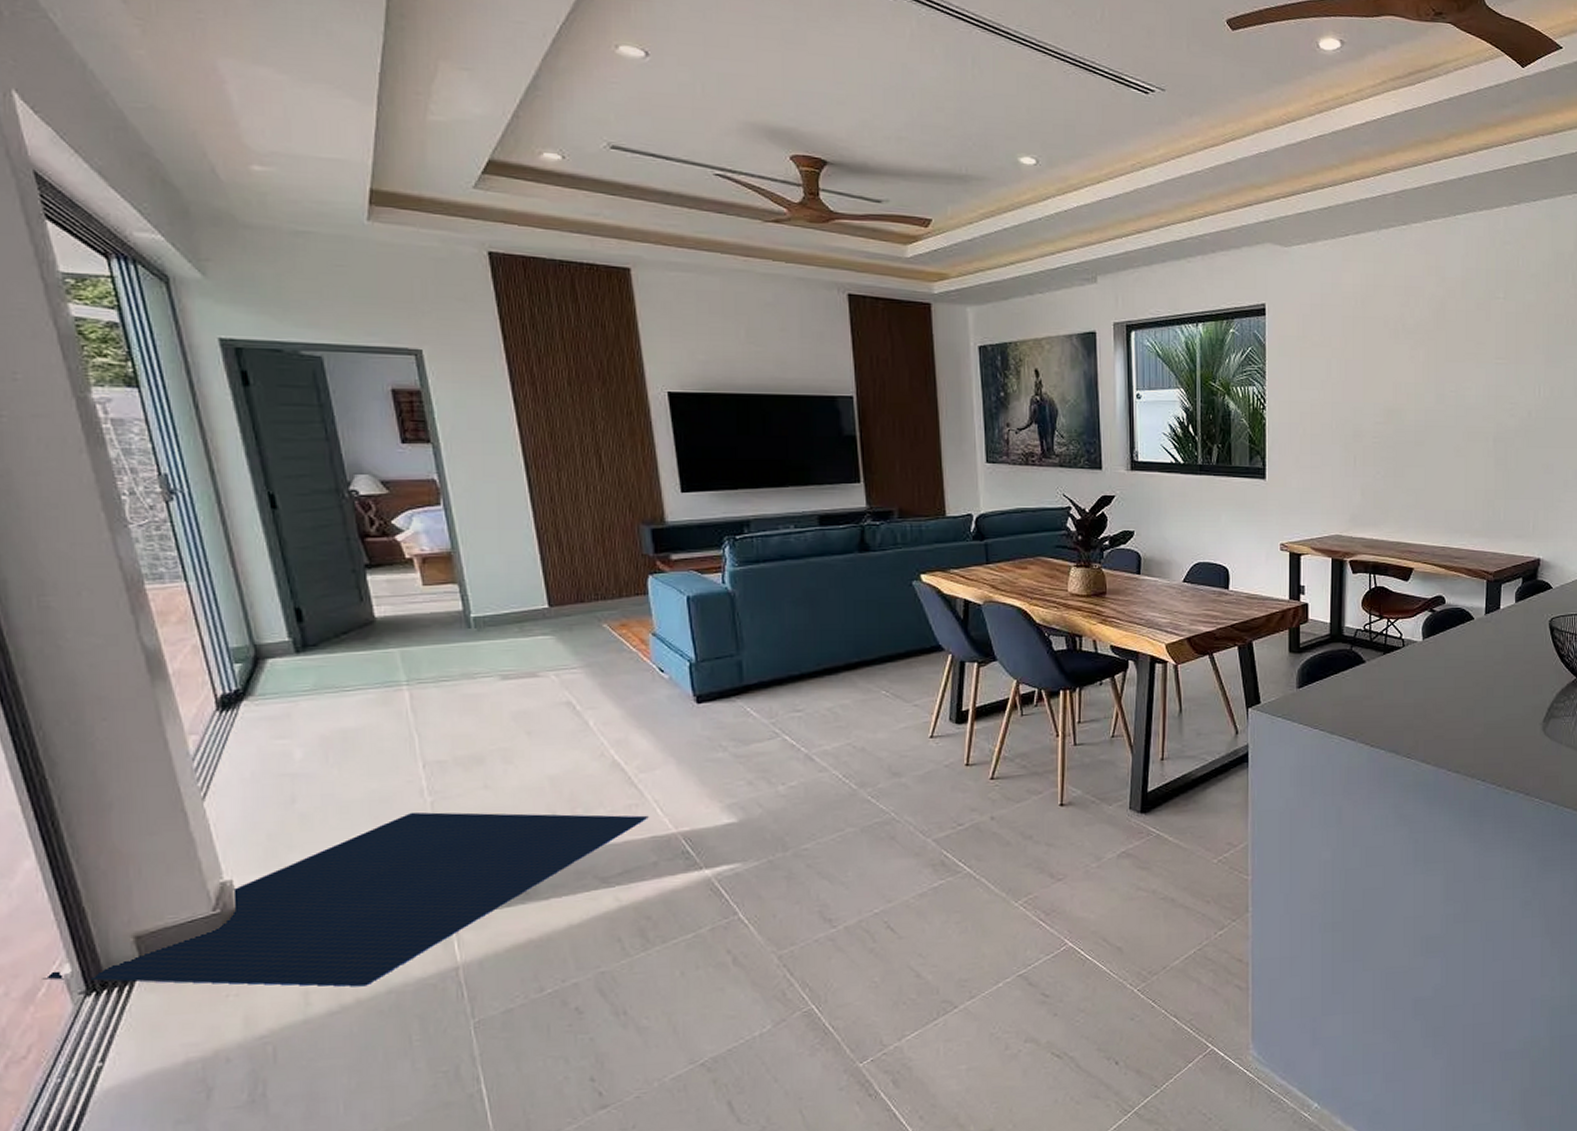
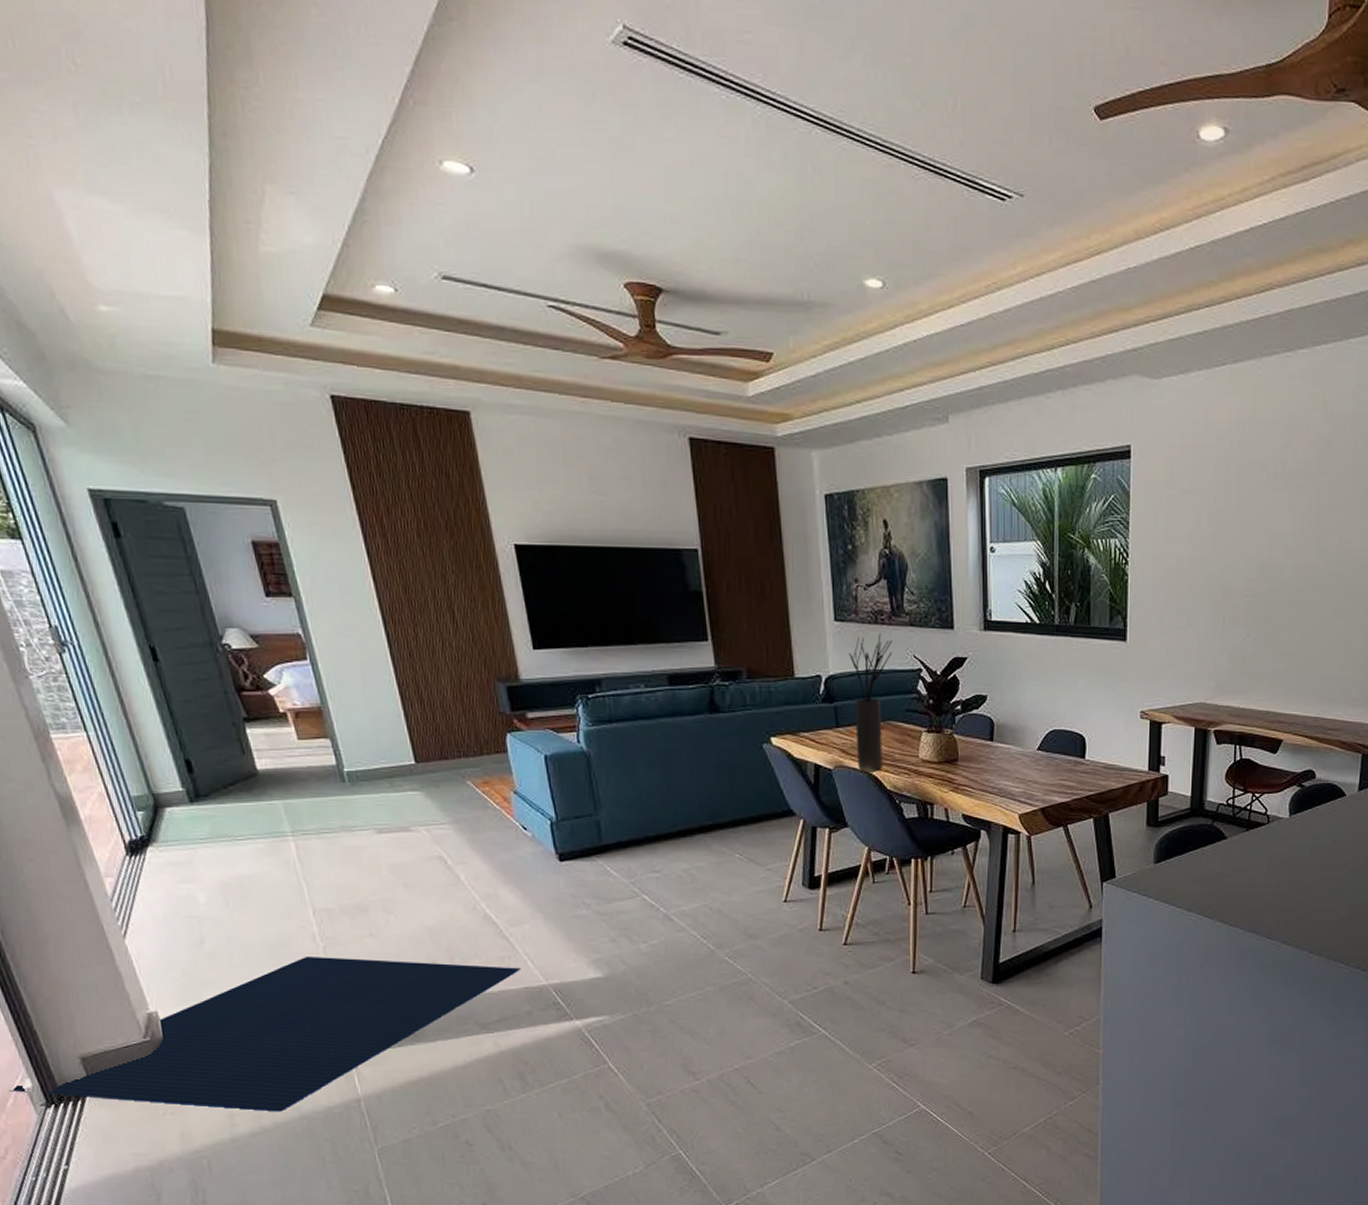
vase: none [1000,474,1043,607] -> present [849,633,892,772]

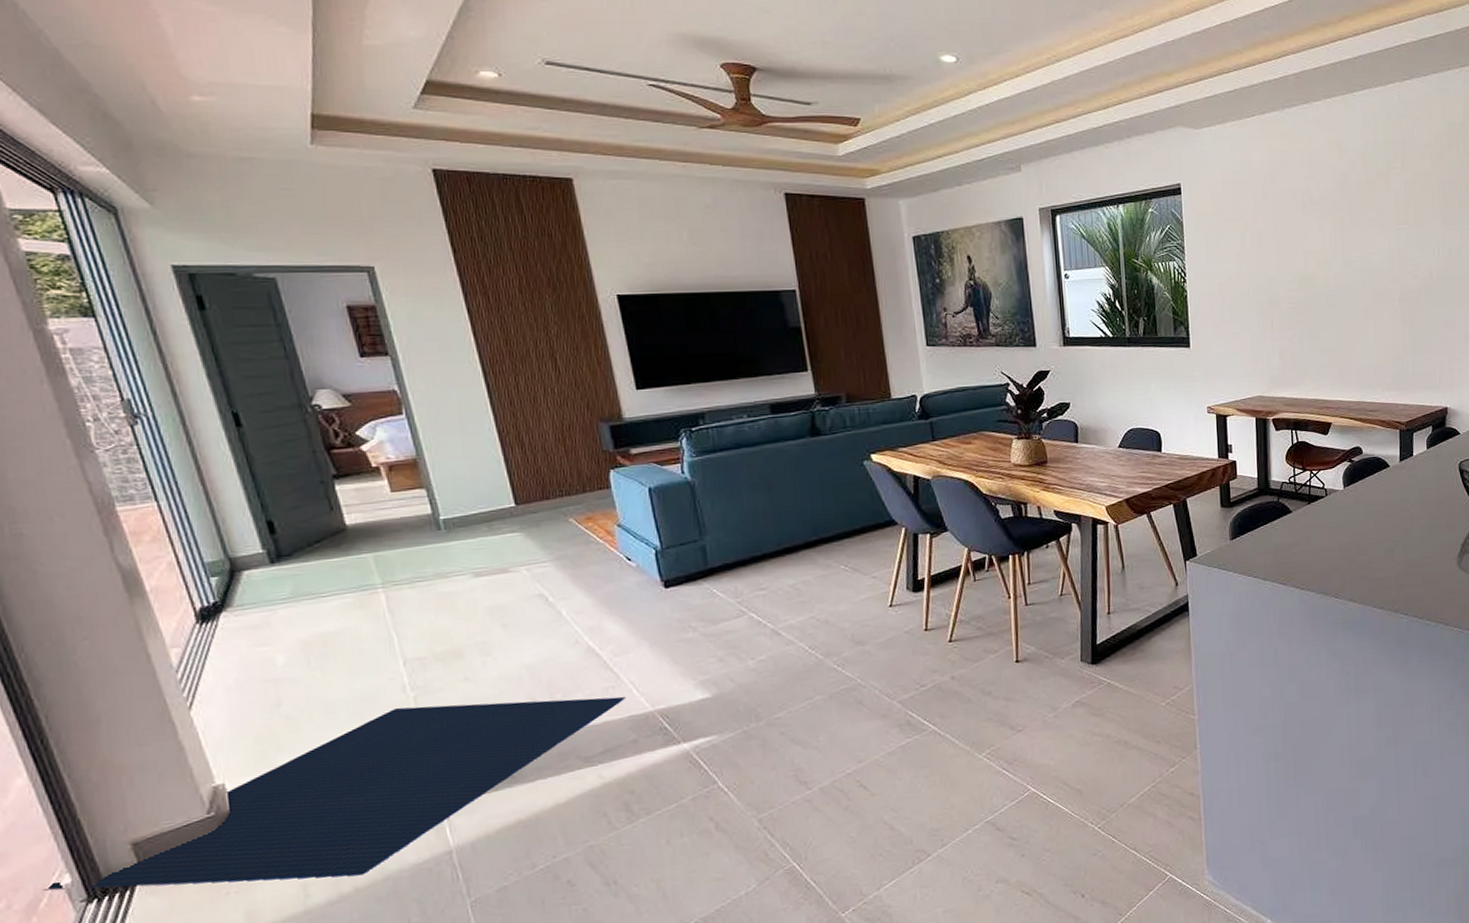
vase: present [849,633,892,772] -> none [941,354,982,480]

